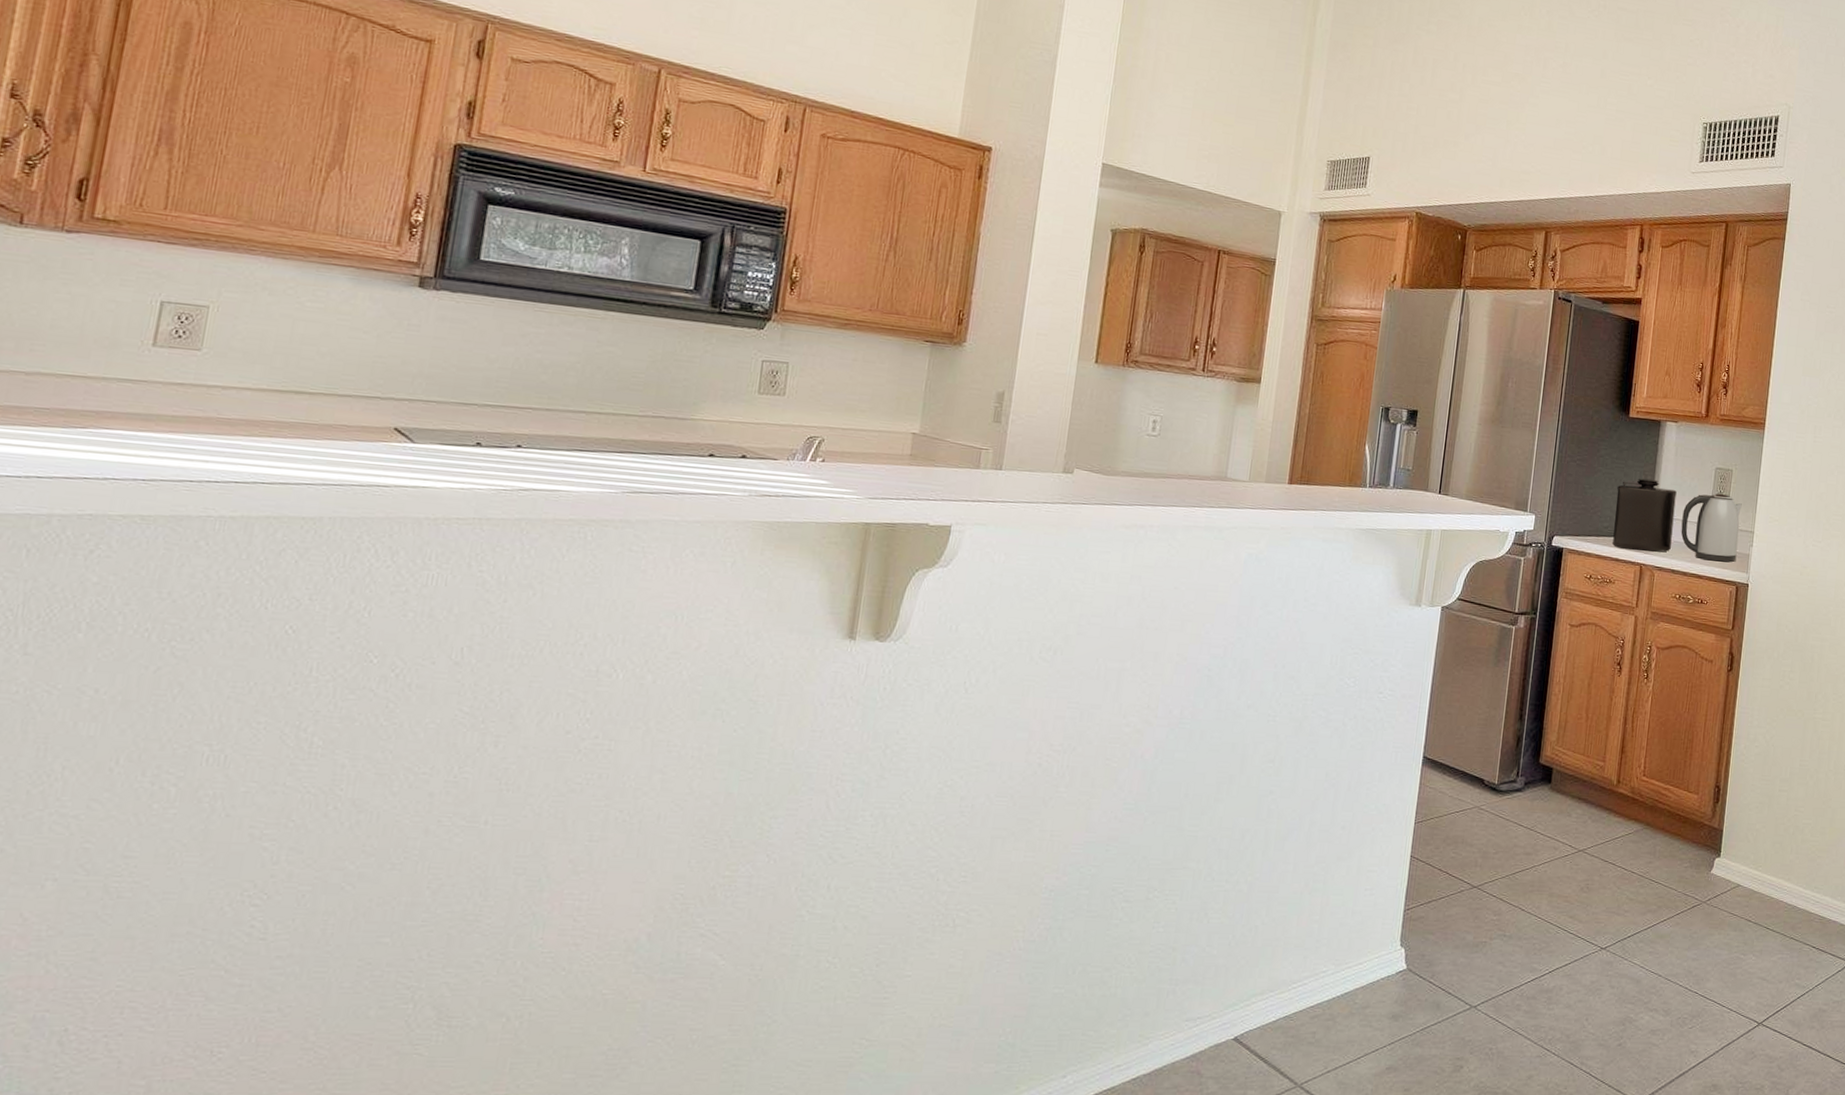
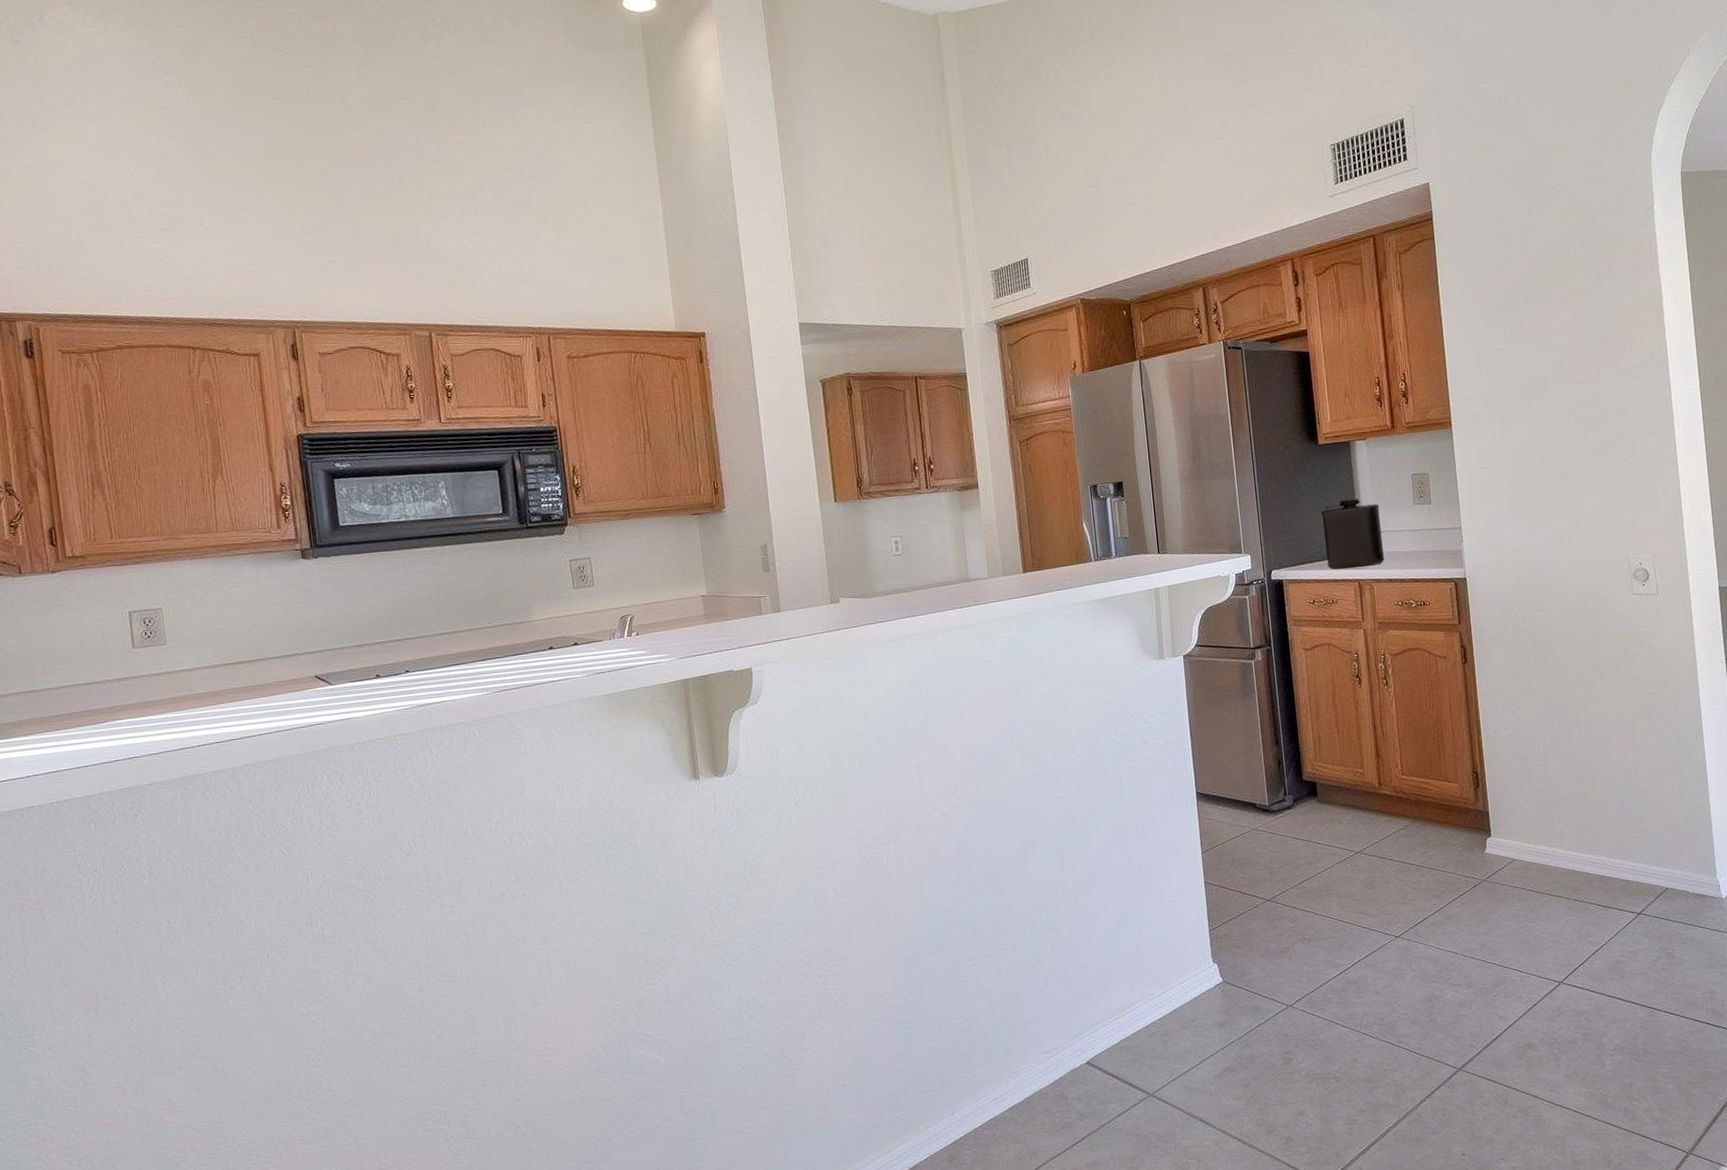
kettle: present [1681,492,1742,563] -> none [1388,497,1450,564]

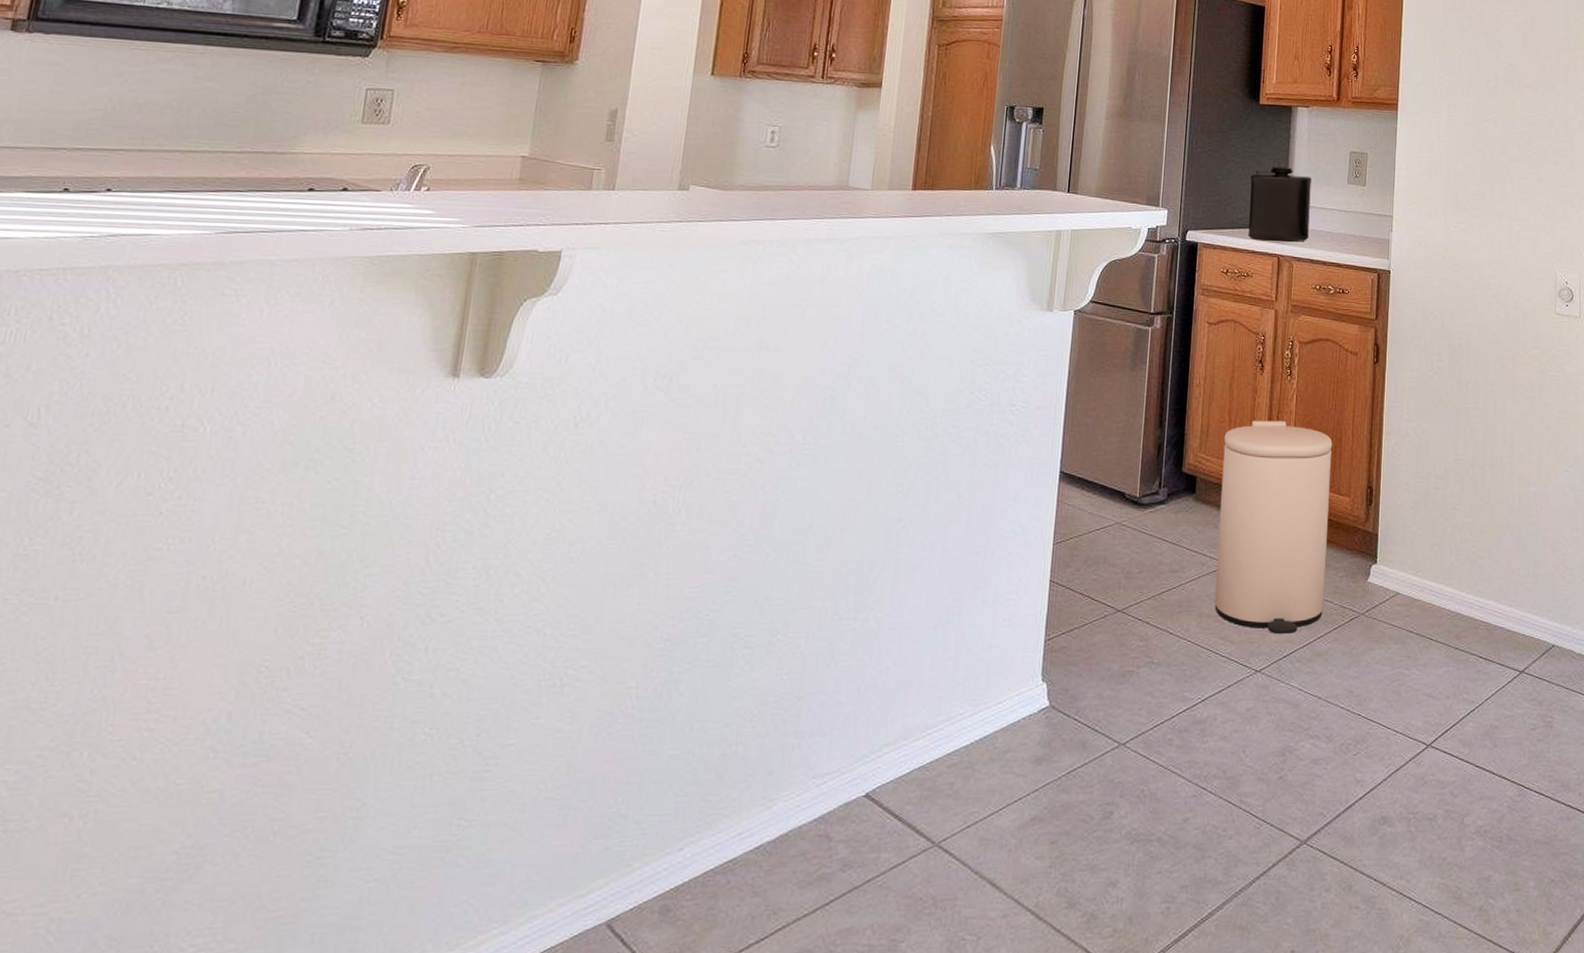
pedal bin: none [1335,724,1448,905] -> present [1214,420,1333,634]

